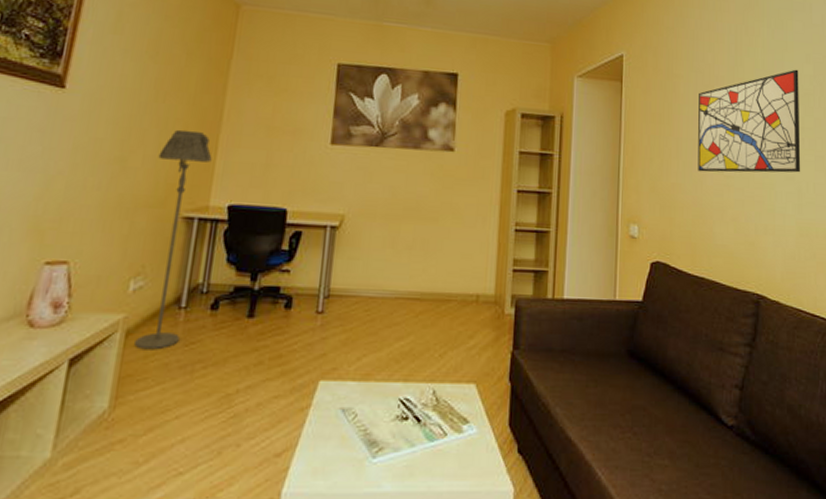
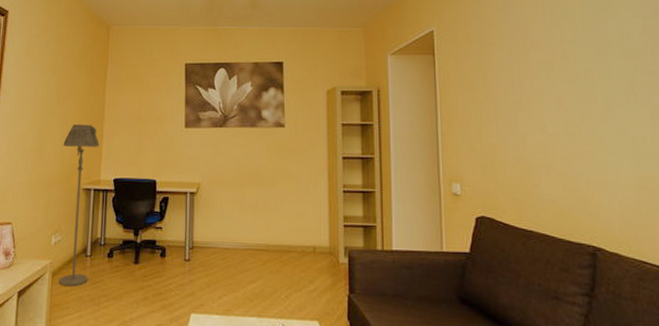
wall art: present [698,69,801,173] -> none [514,25,635,132]

